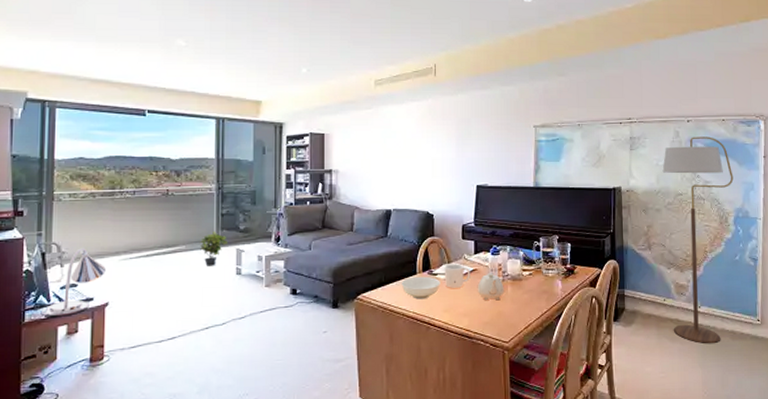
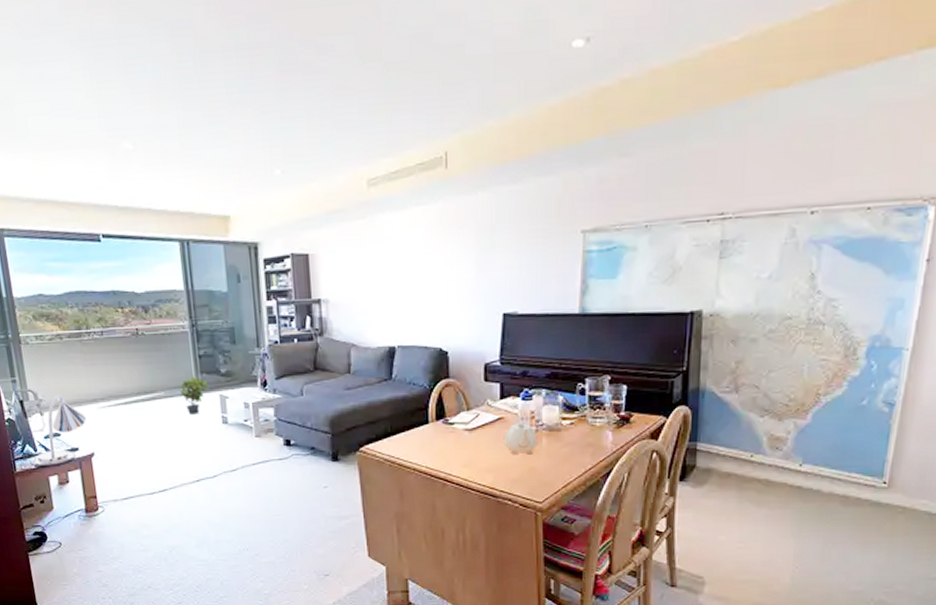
bowl: present [401,276,440,299] -> none [410,425,458,452]
mug: present [444,264,471,289] -> none [462,411,495,441]
floor lamp: present [662,137,734,343] -> none [761,234,874,509]

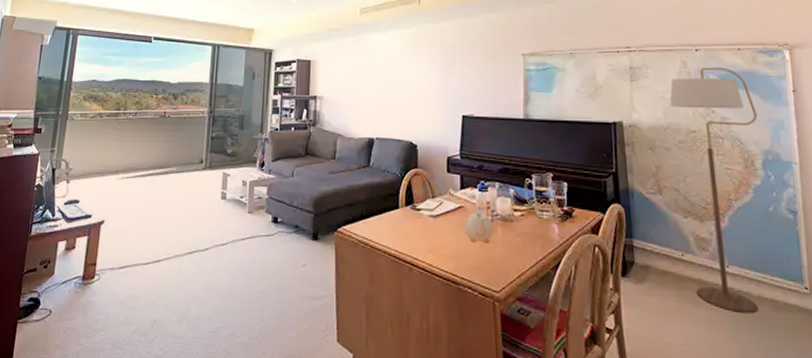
table lamp: present [30,395,86,468] -> none [45,165,105,233]
potted plant: present [178,374,209,415] -> none [189,153,215,189]
floor lamp: none [761,234,874,509] -> present [669,67,759,313]

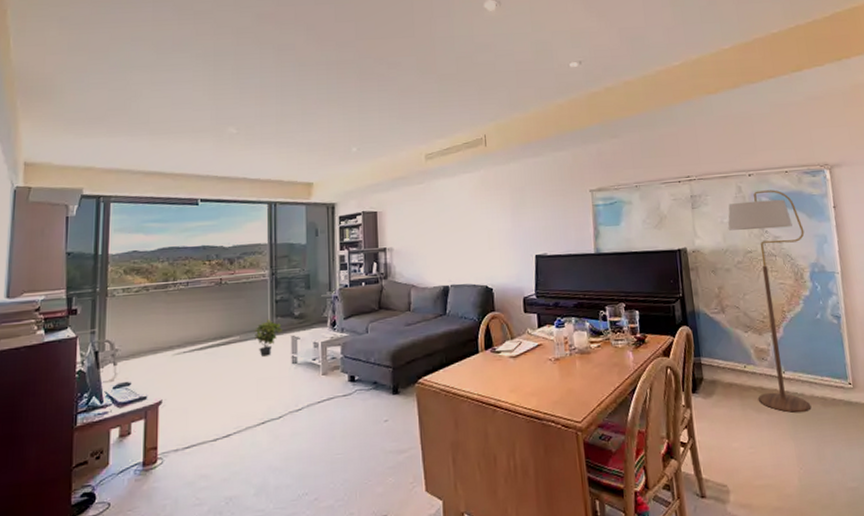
potted plant: none [189,153,215,189] -> present [253,318,282,357]
teapot: present [463,211,494,243] -> none [543,347,573,378]

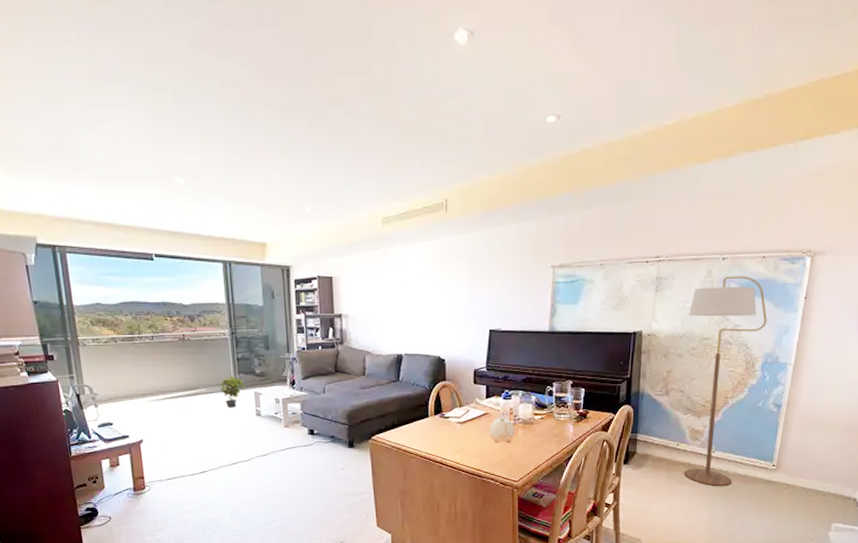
teapot: none [543,347,573,378] -> present [488,417,515,443]

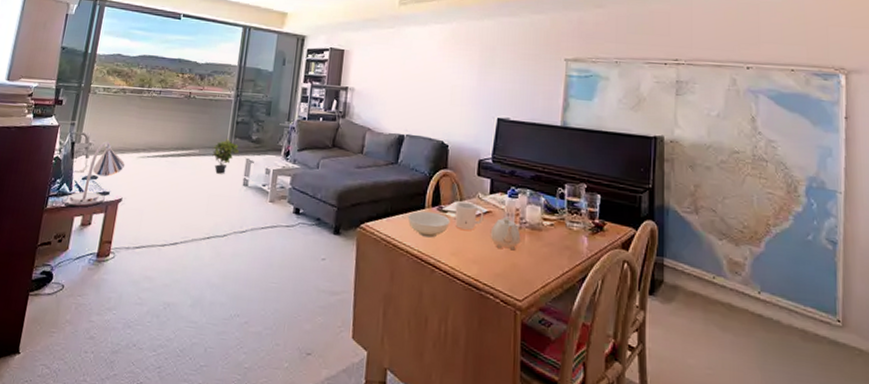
table lamp: none [84,390,136,453] -> present [61,141,125,208]
bowl: none [413,419,452,441] -> present [407,210,450,238]
mug: none [456,407,482,432] -> present [454,201,484,231]
floor lamp: present [684,276,767,486] -> none [714,86,805,342]

